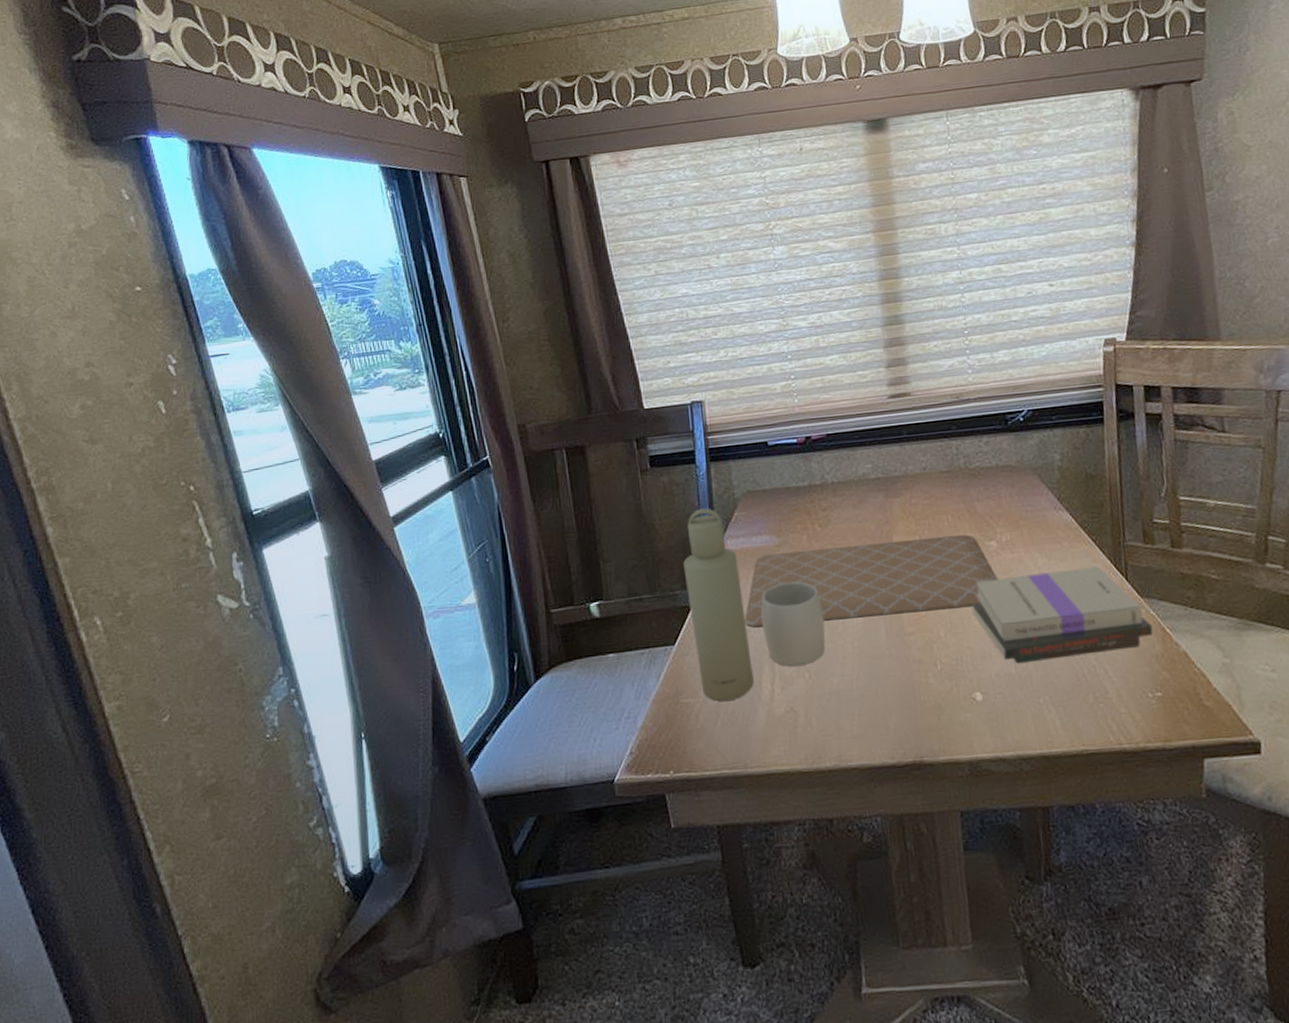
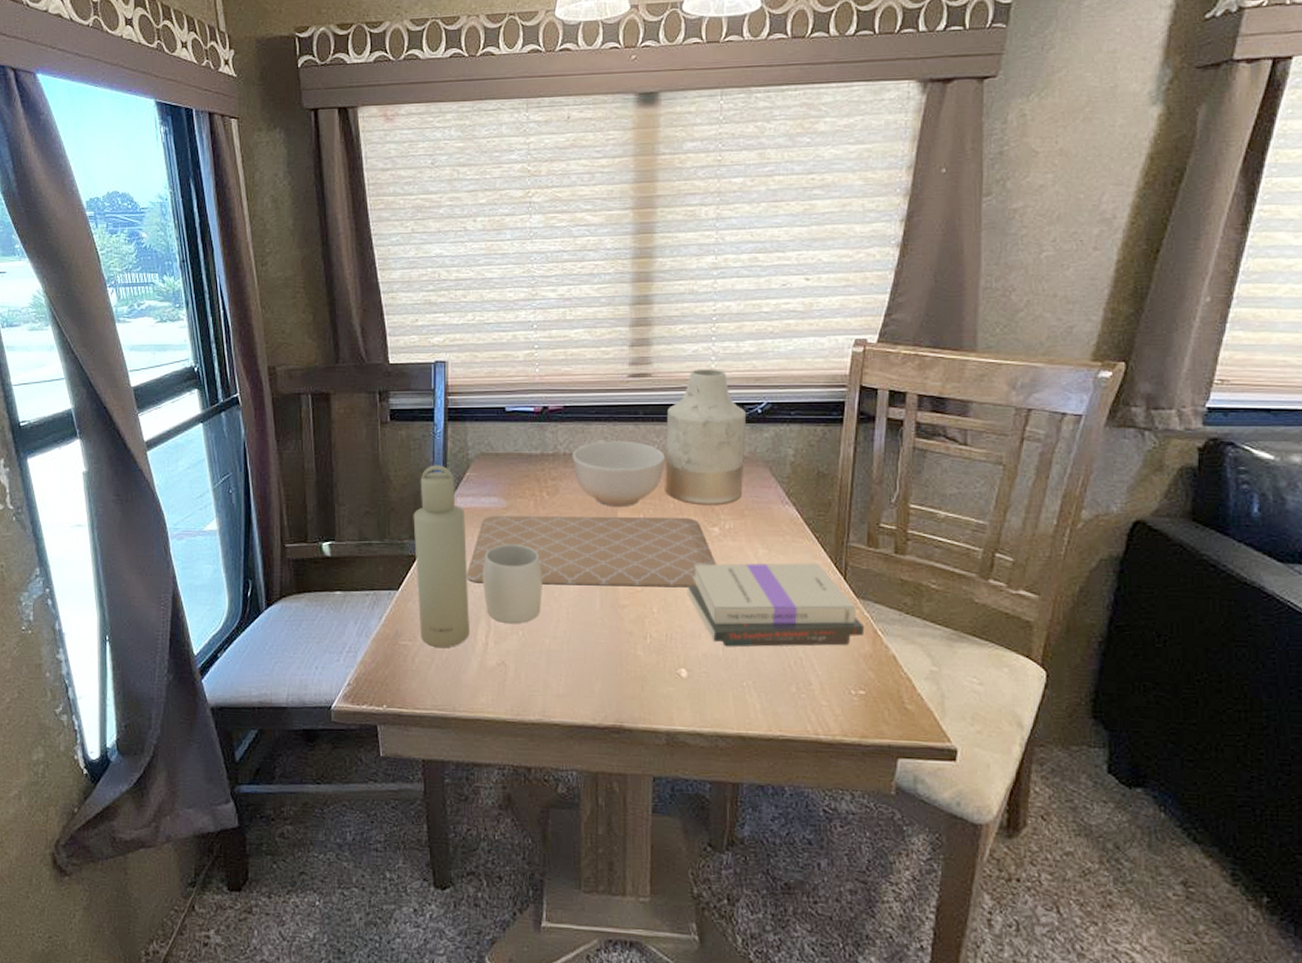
bowl: none [839,463,934,532] -> present [571,440,665,506]
vase: none [930,381,1015,521] -> present [665,369,747,506]

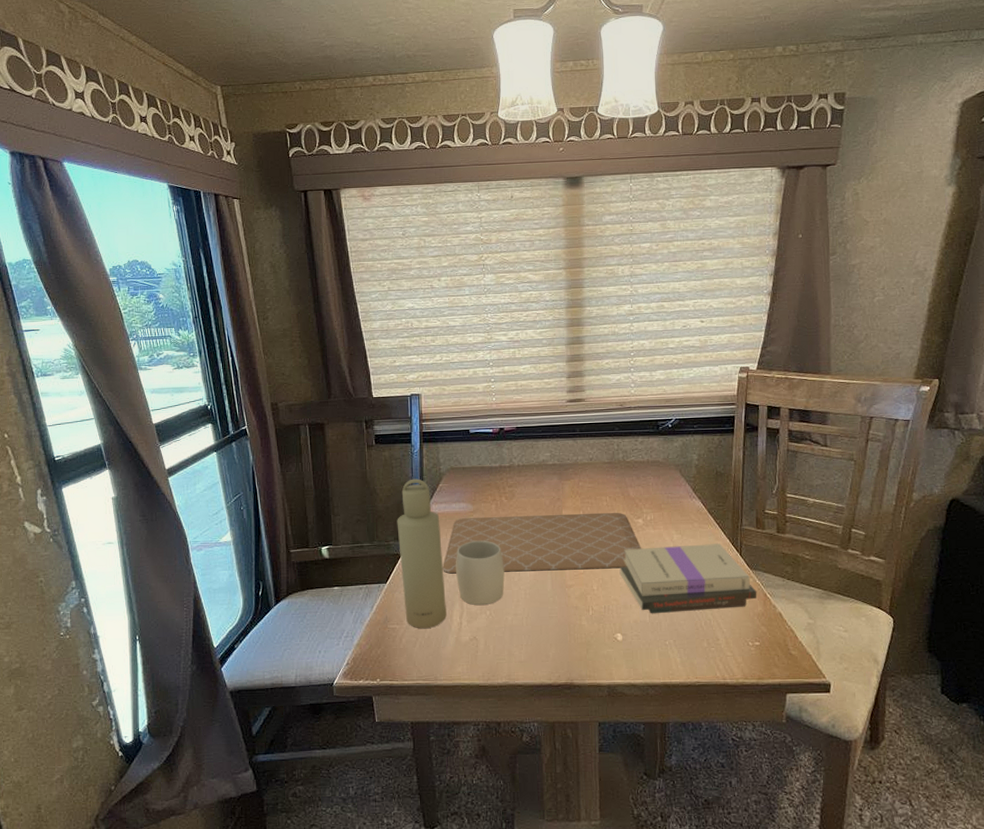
bowl: present [571,440,665,506] -> none [524,453,598,506]
vase: present [665,369,747,506] -> none [598,393,660,502]

